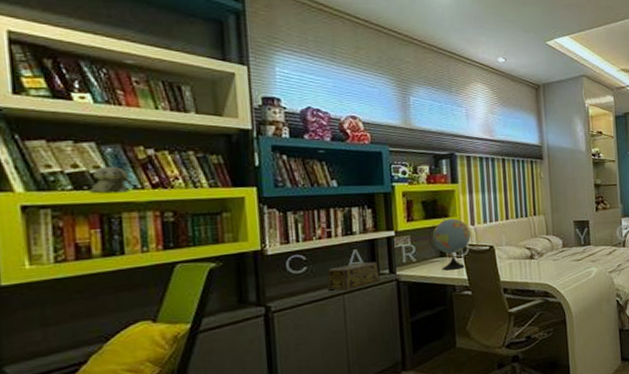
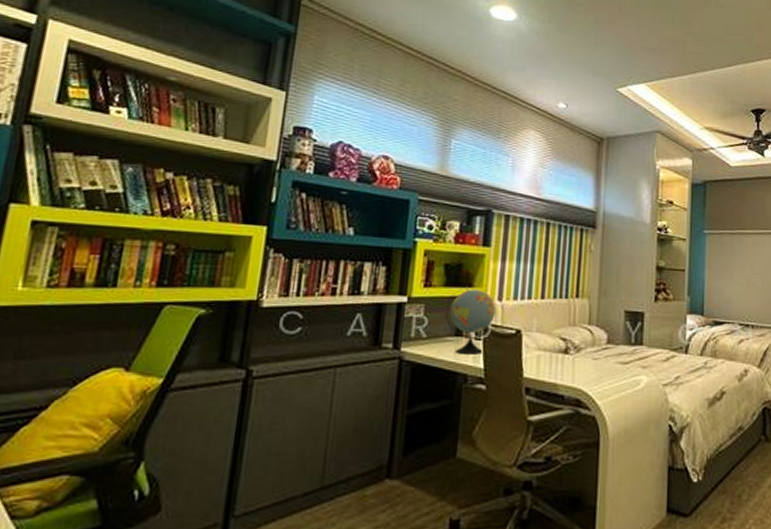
plush toy: present [89,166,132,194] -> none [100,186,143,218]
decorative box: present [326,261,380,291] -> none [318,329,382,363]

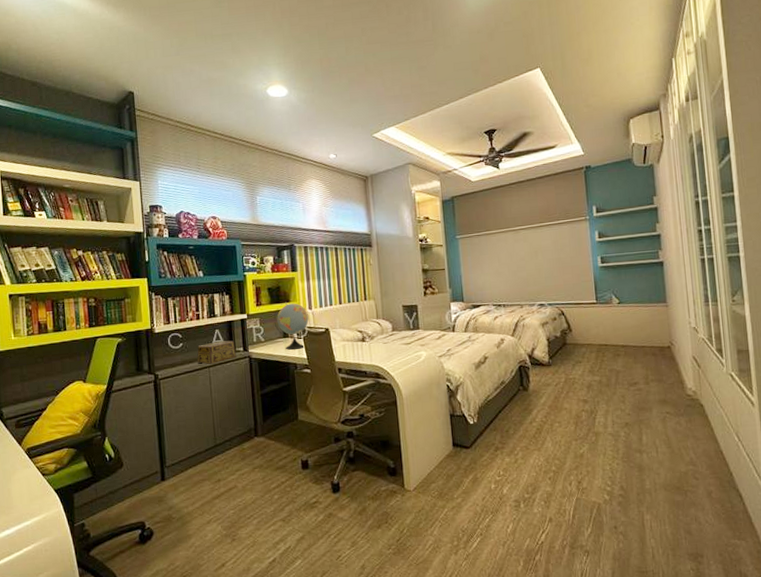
decorative box: none [318,329,382,363] -> present [197,340,237,365]

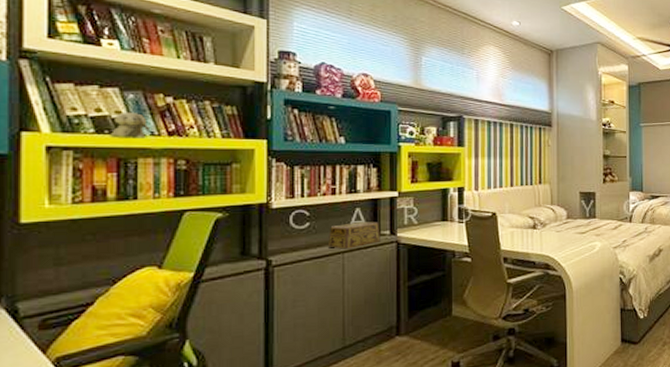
plush toy: none [45,264,70,286] -> present [110,111,149,139]
globe: present [273,302,309,350] -> none [431,180,474,235]

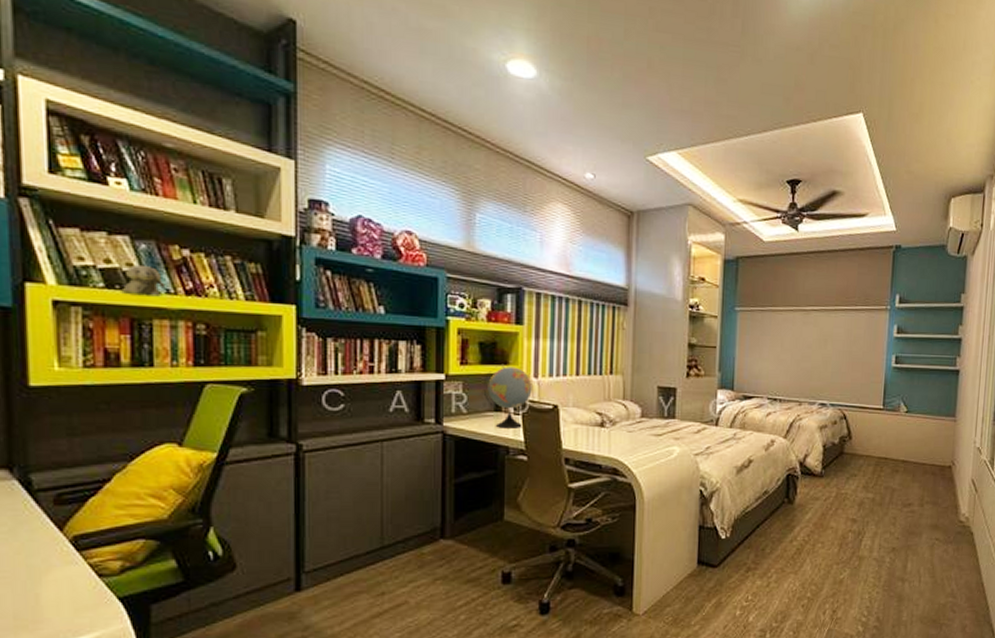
decorative box: present [327,221,381,249] -> none [364,406,424,437]
globe: none [431,180,474,235] -> present [483,363,532,428]

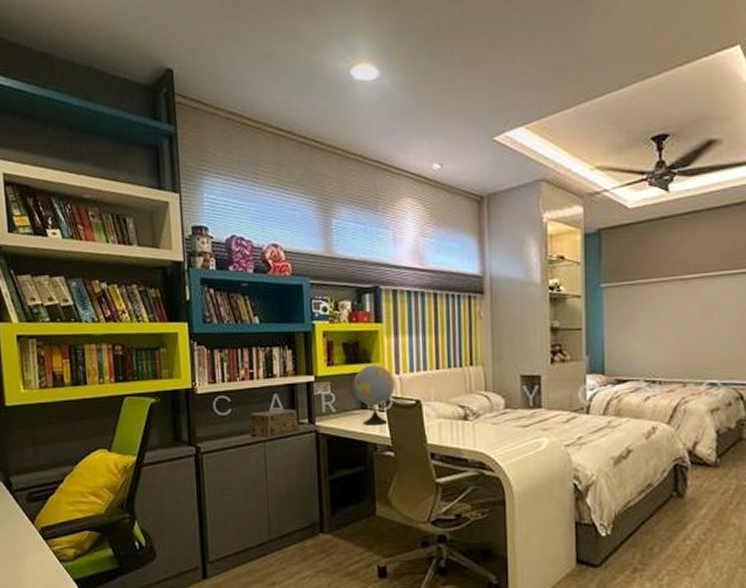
plush toy: present [121,264,165,297] -> none [61,299,91,326]
decorative box: none [364,406,424,437] -> present [249,408,300,438]

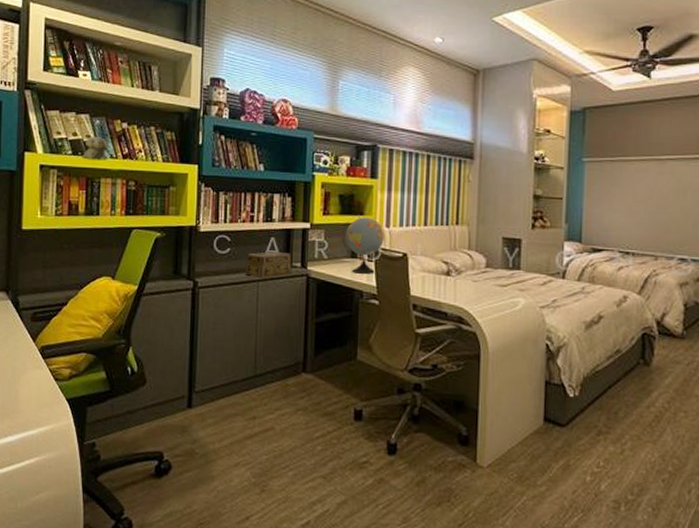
plush toy: none [61,299,91,326] -> present [82,136,110,160]

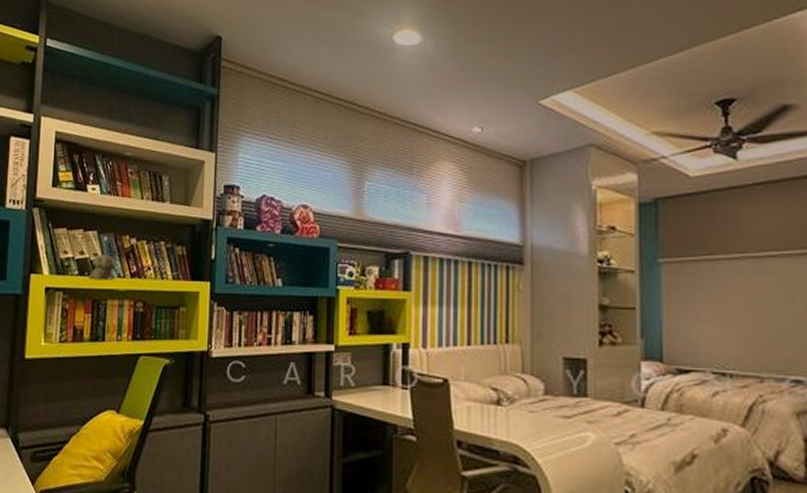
decorative box: present [244,251,292,278] -> none [261,378,315,410]
globe: present [341,214,384,274] -> none [371,333,421,404]

